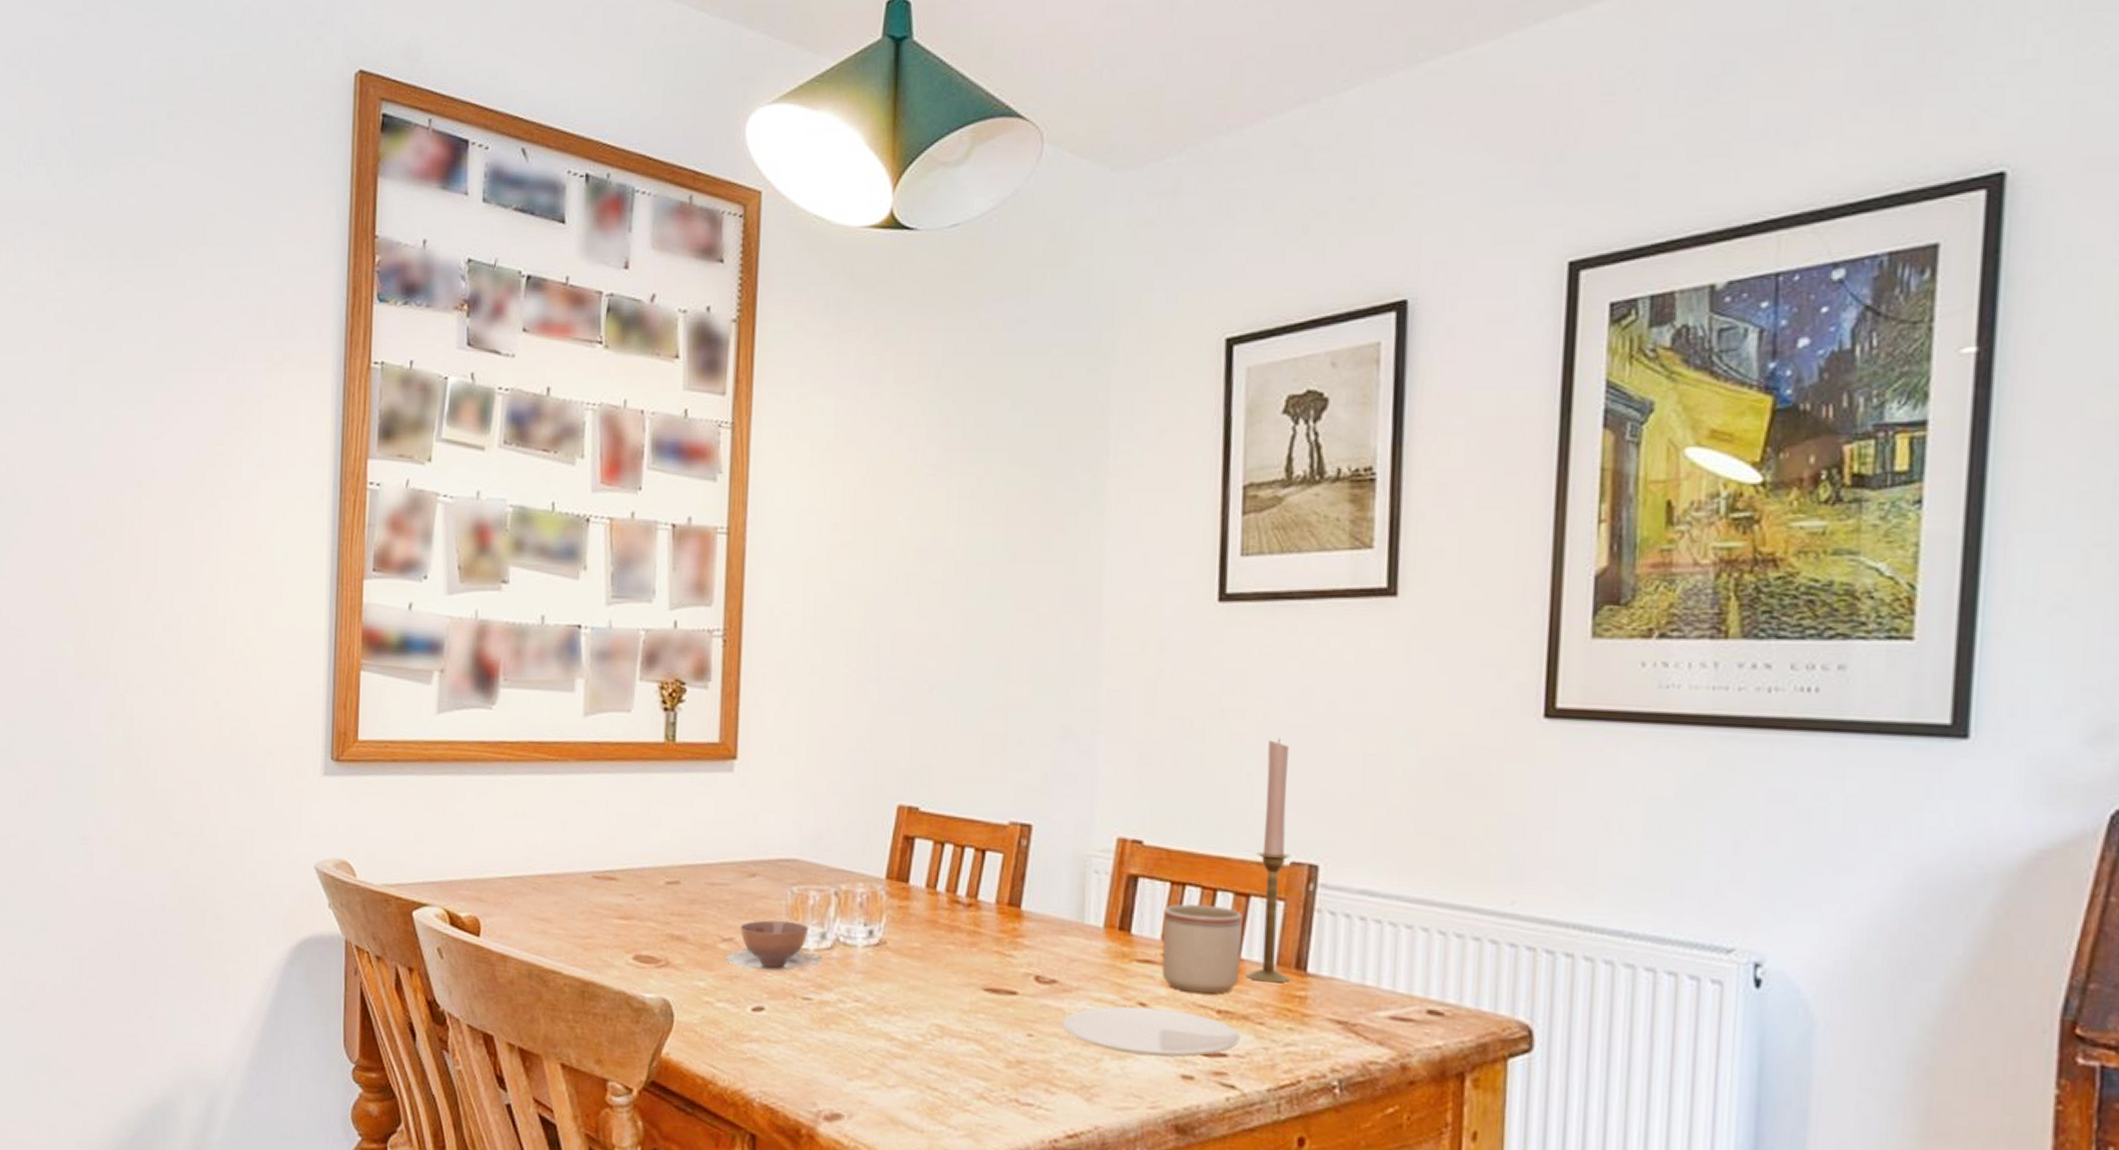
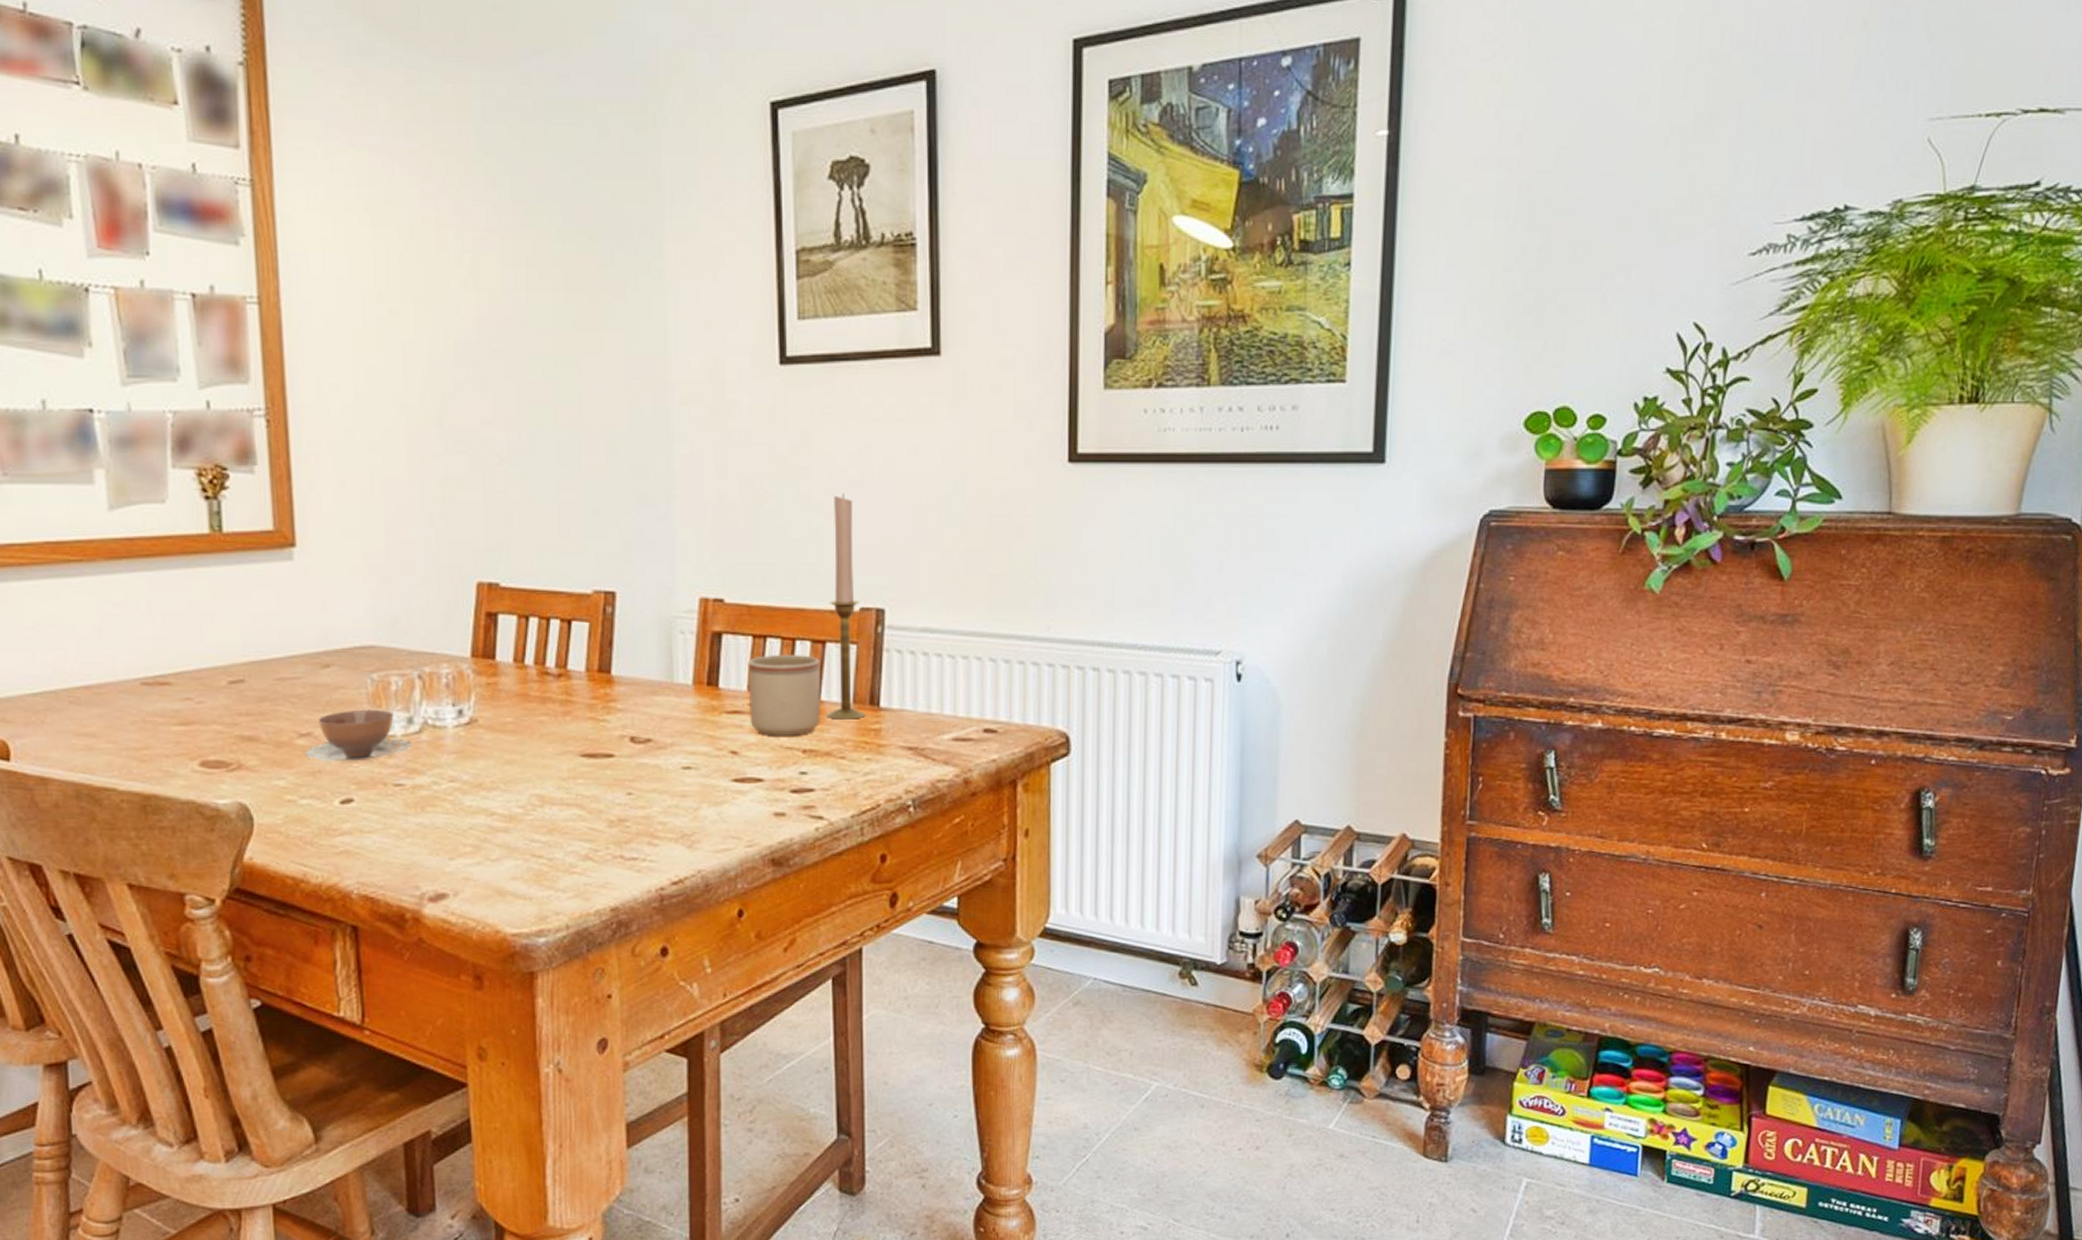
plate: present [1062,1006,1240,1058] -> none [659,755,825,800]

